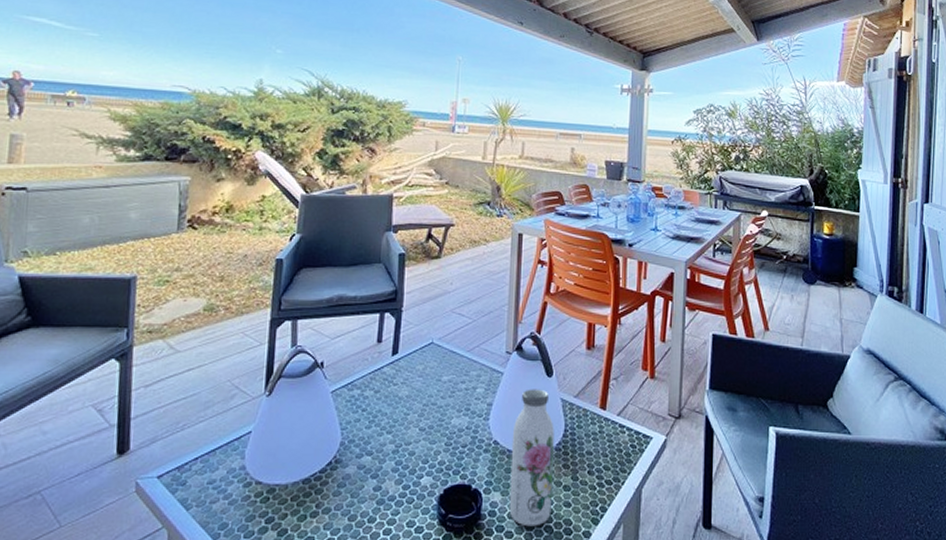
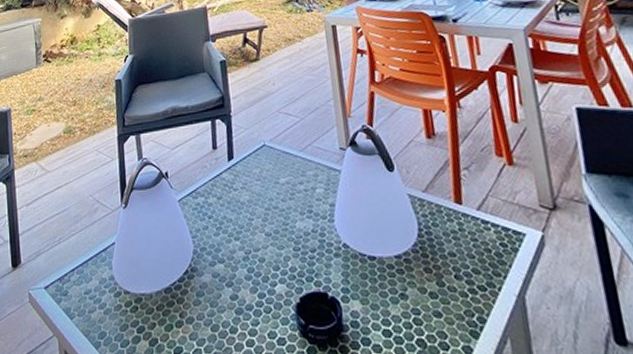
water bottle: present [509,389,554,527] -> none [361,185,421,340]

